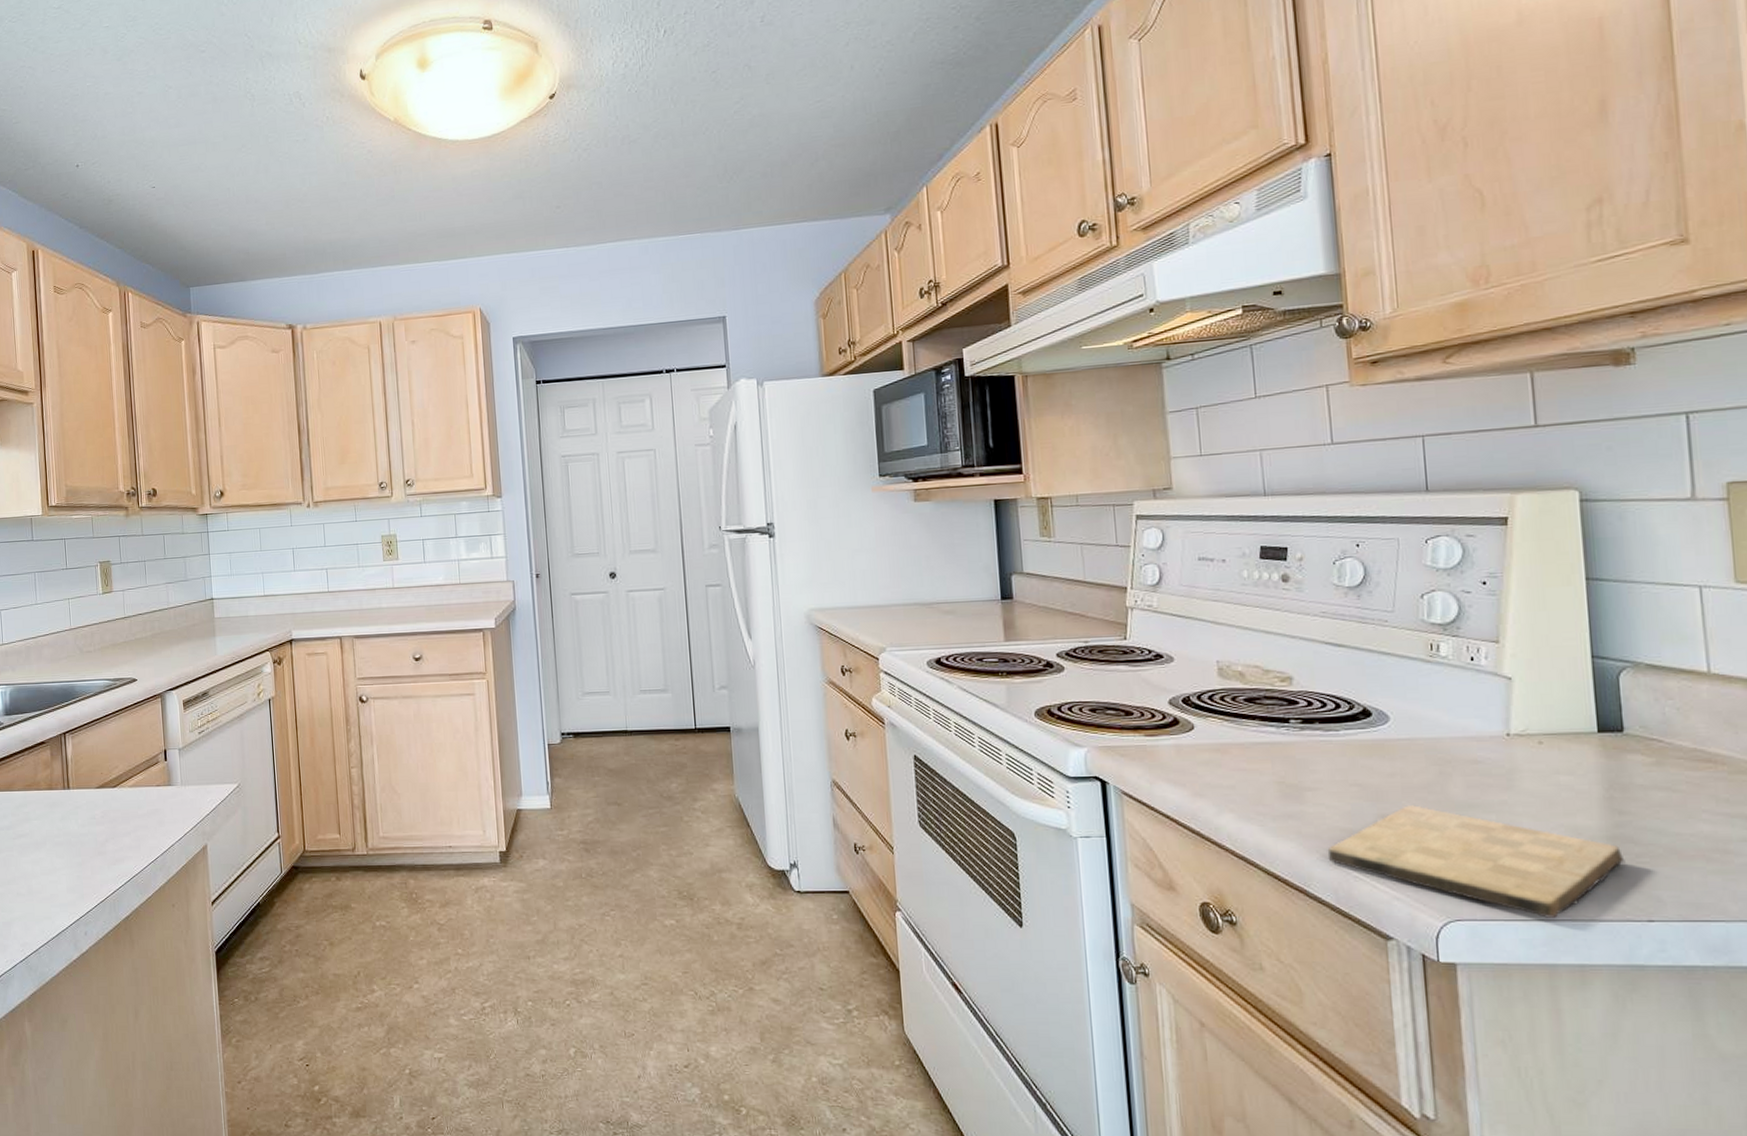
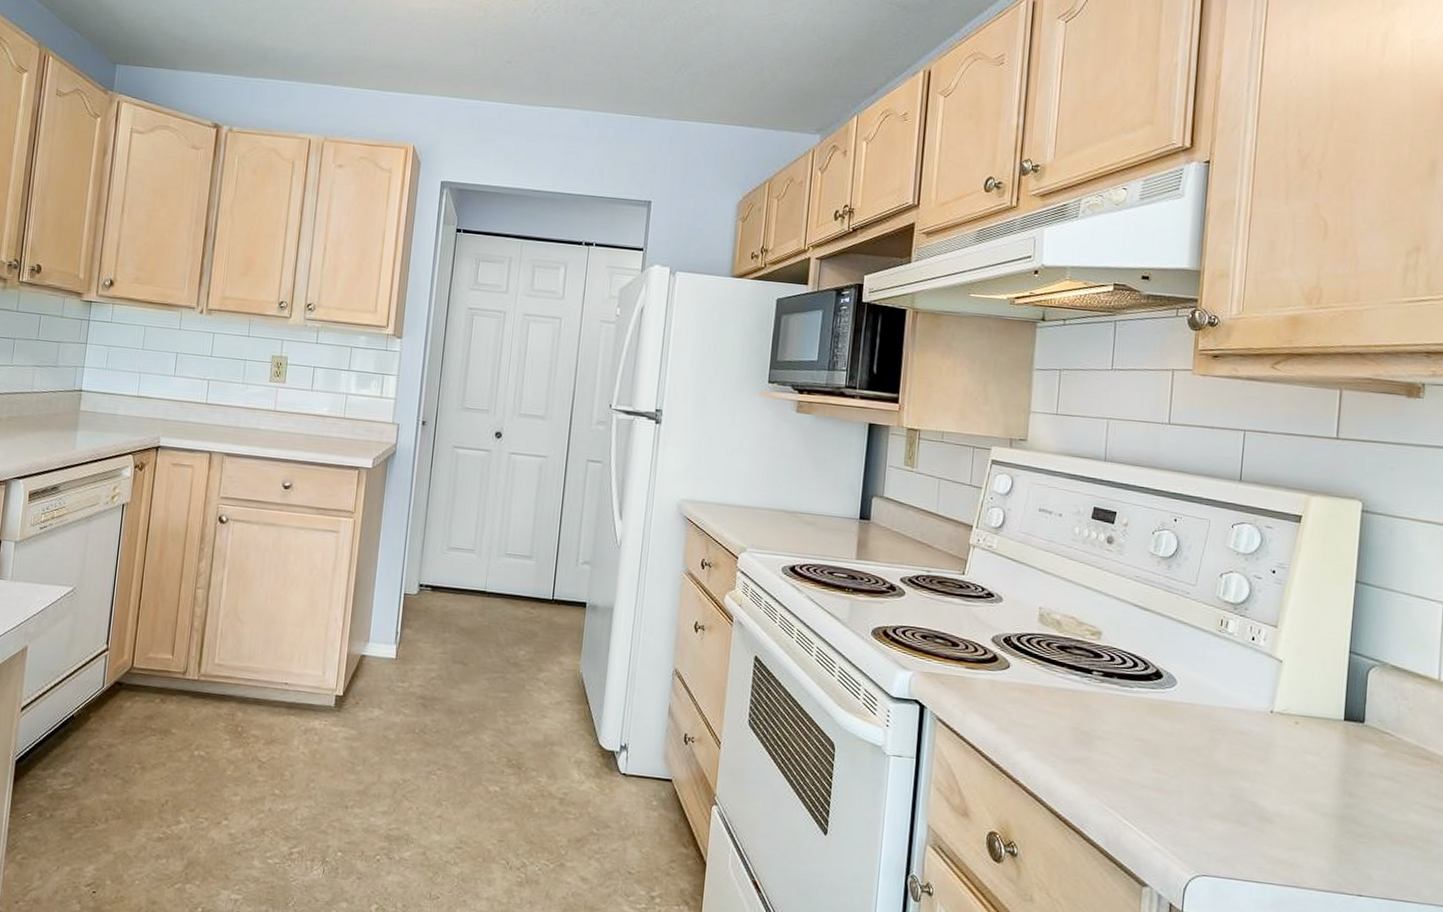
cutting board: present [1327,805,1625,918] -> none [1105,764,1348,883]

